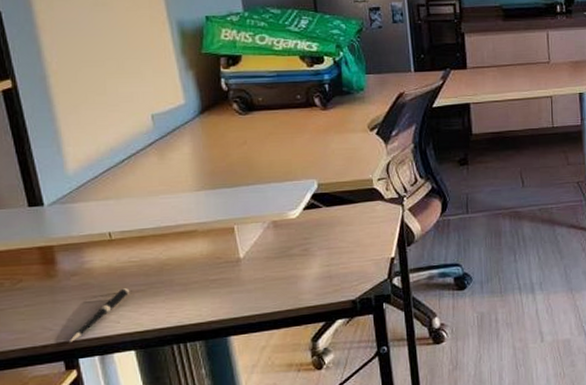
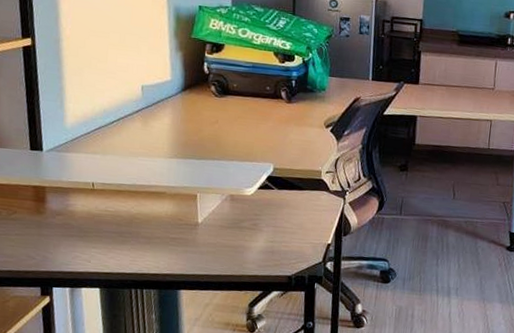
pen: present [70,288,130,342] -> none [48,233,103,272]

